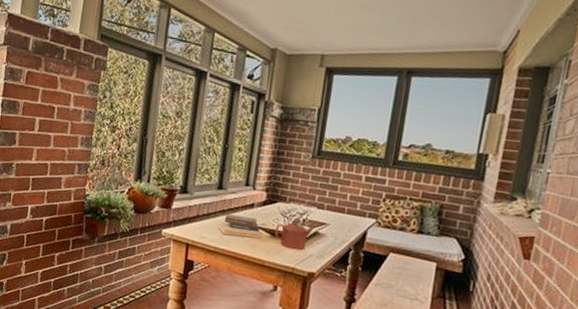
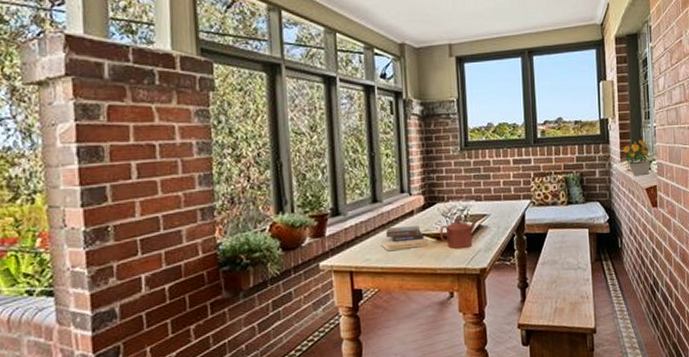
flowerpot: none [499,183,533,223] -> present [622,139,650,177]

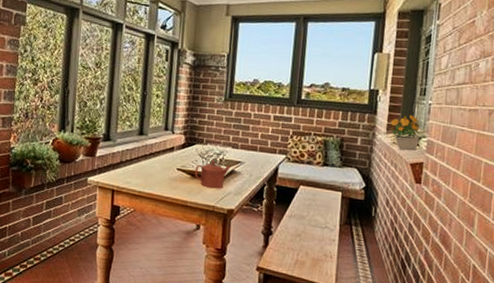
books: present [380,226,427,252] -> none [141,159,182,181]

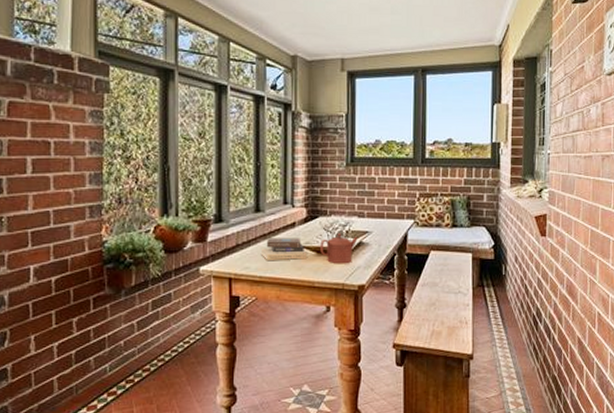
books: none [141,159,182,181] -> present [260,238,307,261]
flowerpot: present [390,114,420,151] -> none [513,165,541,204]

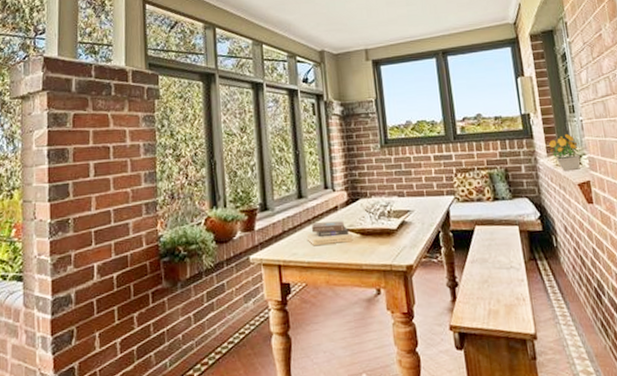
teapot: present [320,233,358,263] -> none [364,214,401,244]
flowerpot: none [513,165,541,204] -> present [548,133,581,172]

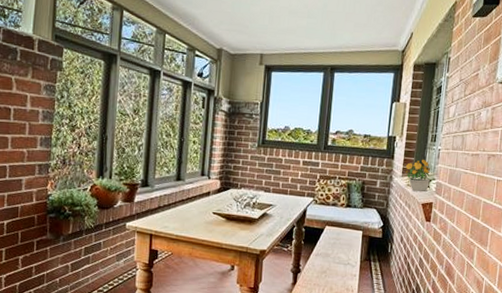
books: present [306,221,352,246] -> none [178,203,218,224]

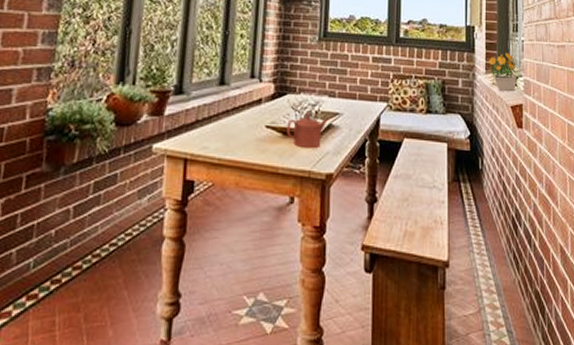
teapot: none [230,204,263,230] -> present [287,113,328,148]

